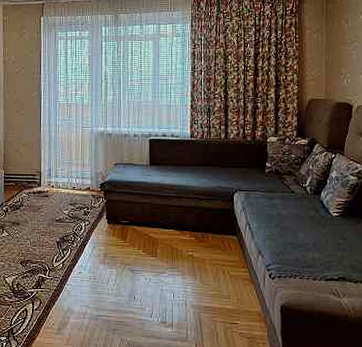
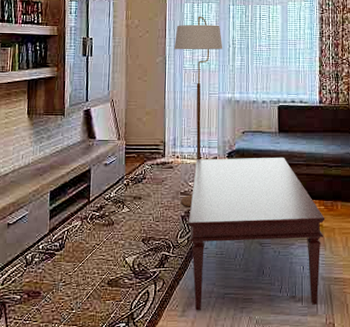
floor lamp: none [48,53,96,234] -> present [174,17,223,207]
coffee table: none [62,189,196,331] -> present [188,158,325,311]

